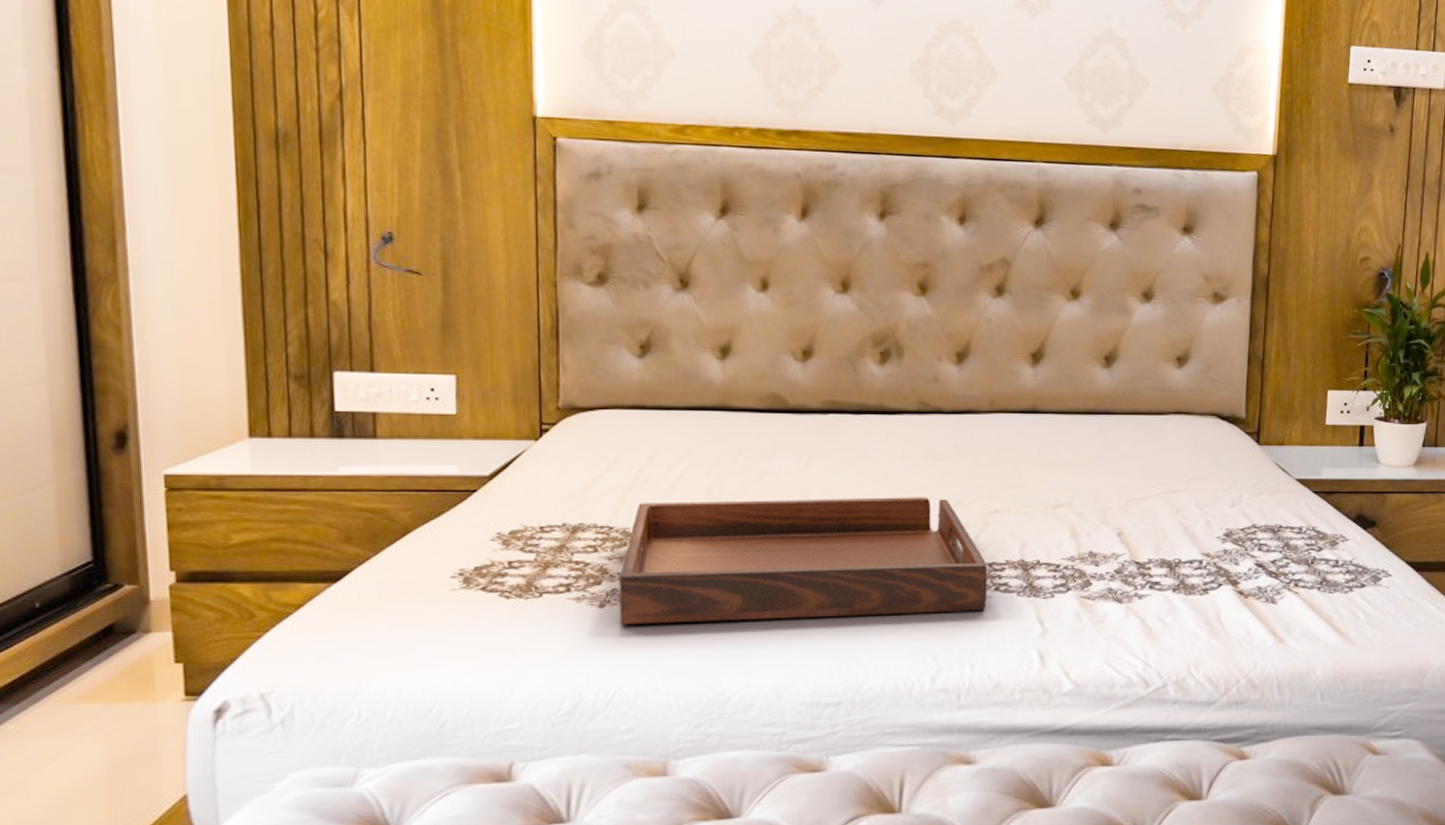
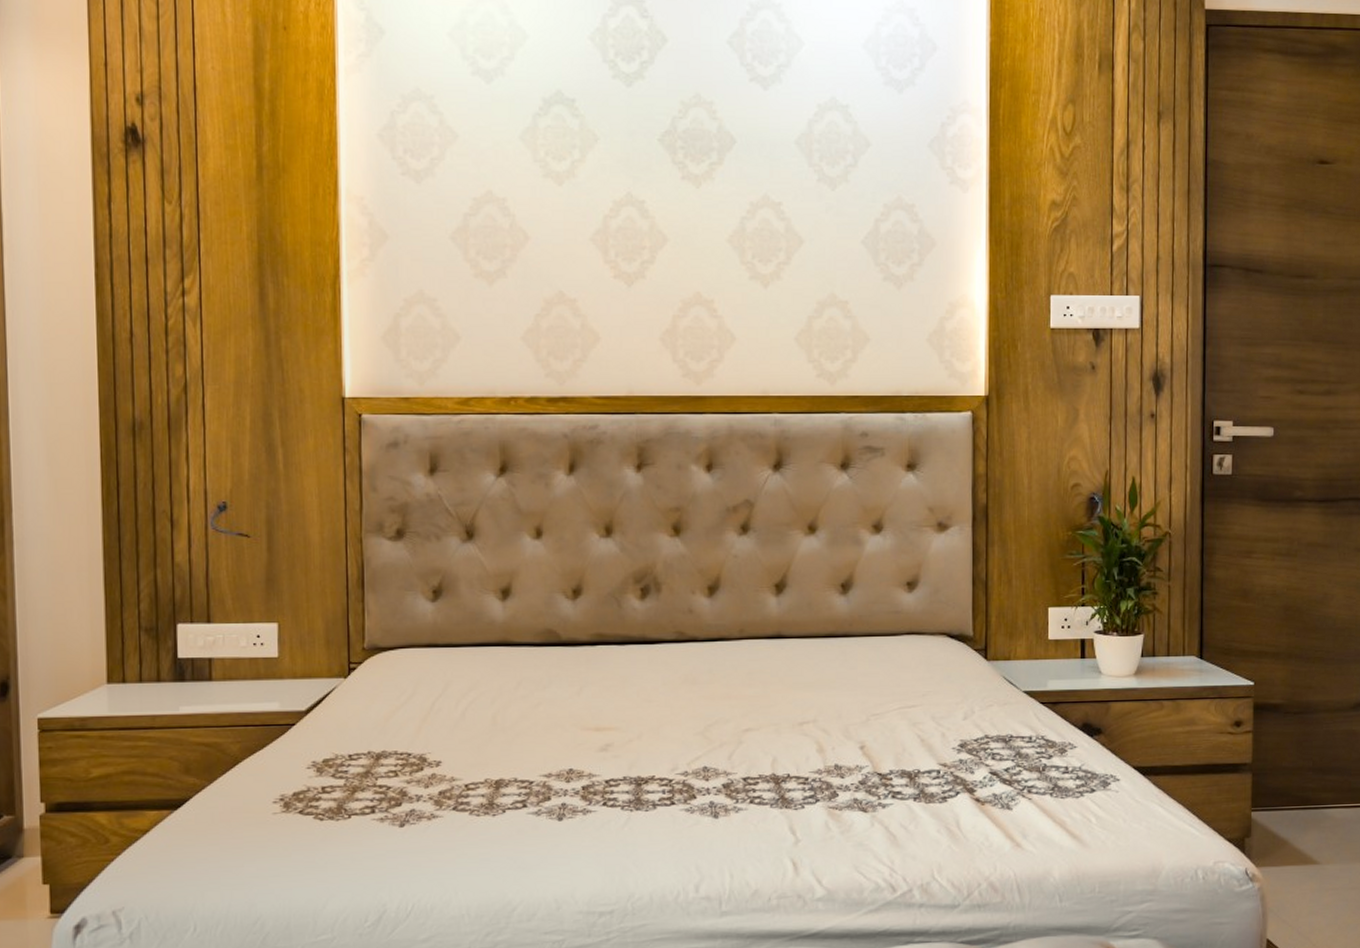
serving tray: present [620,497,988,625] -> none [417,718,743,842]

